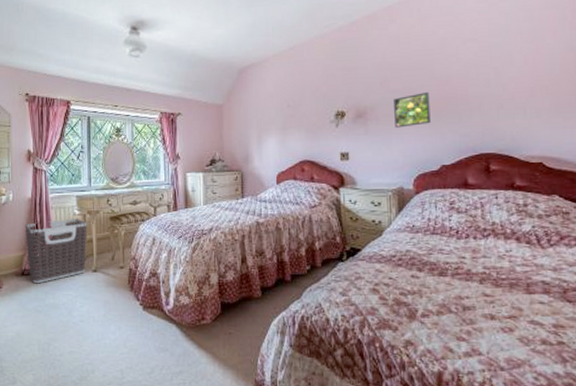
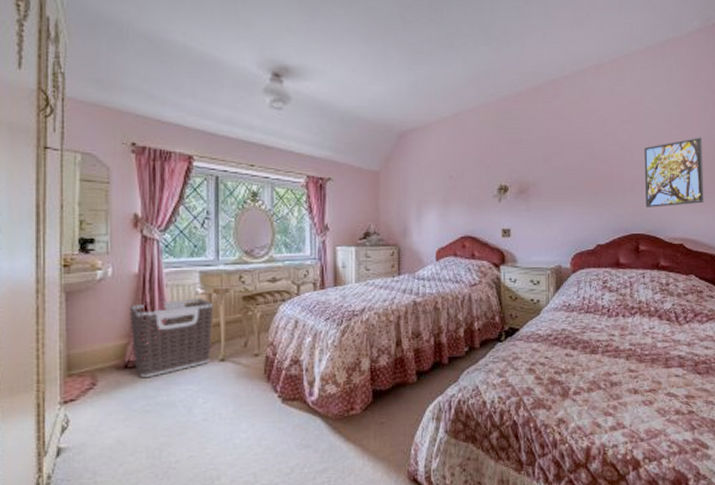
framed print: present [392,92,431,128] -> none [554,171,589,205]
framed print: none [491,49,566,126] -> present [644,137,704,207]

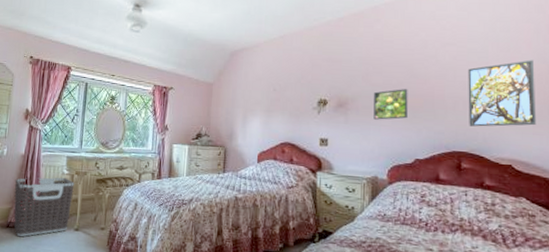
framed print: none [554,171,589,205] -> present [373,89,408,120]

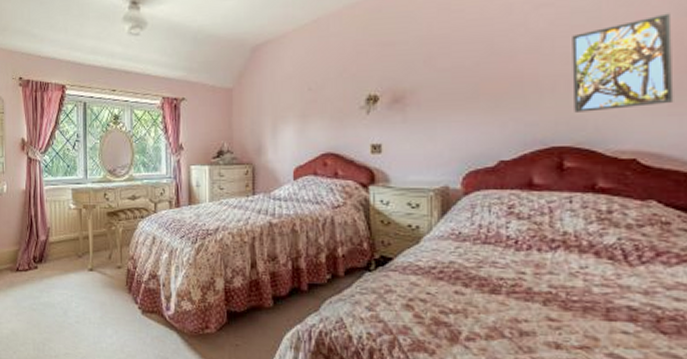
clothes hamper: present [13,177,74,237] -> none [19,212,83,281]
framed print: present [373,89,408,120] -> none [439,71,487,115]

